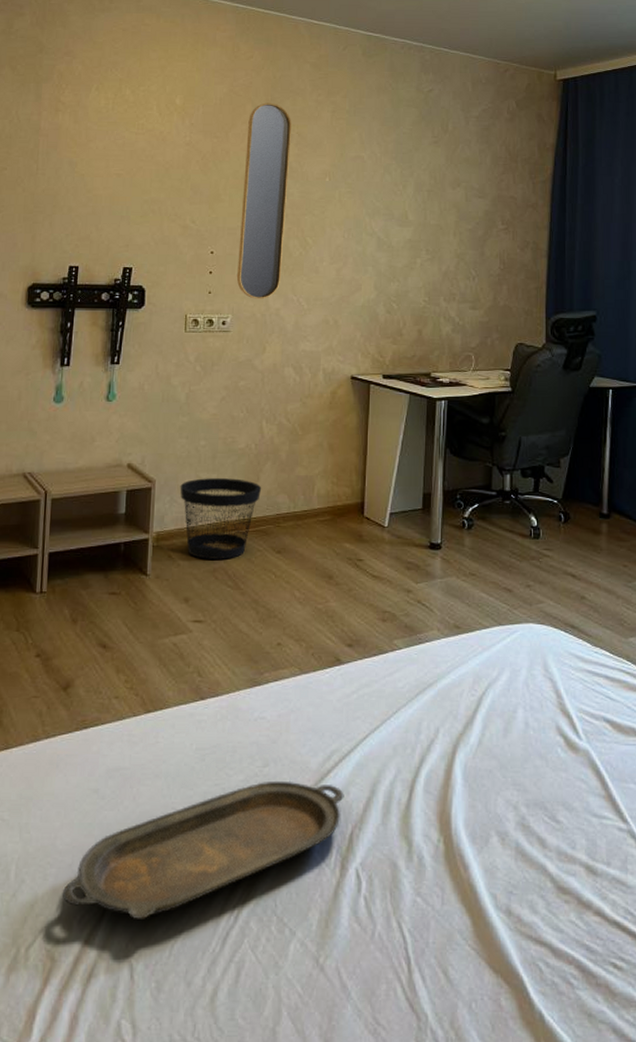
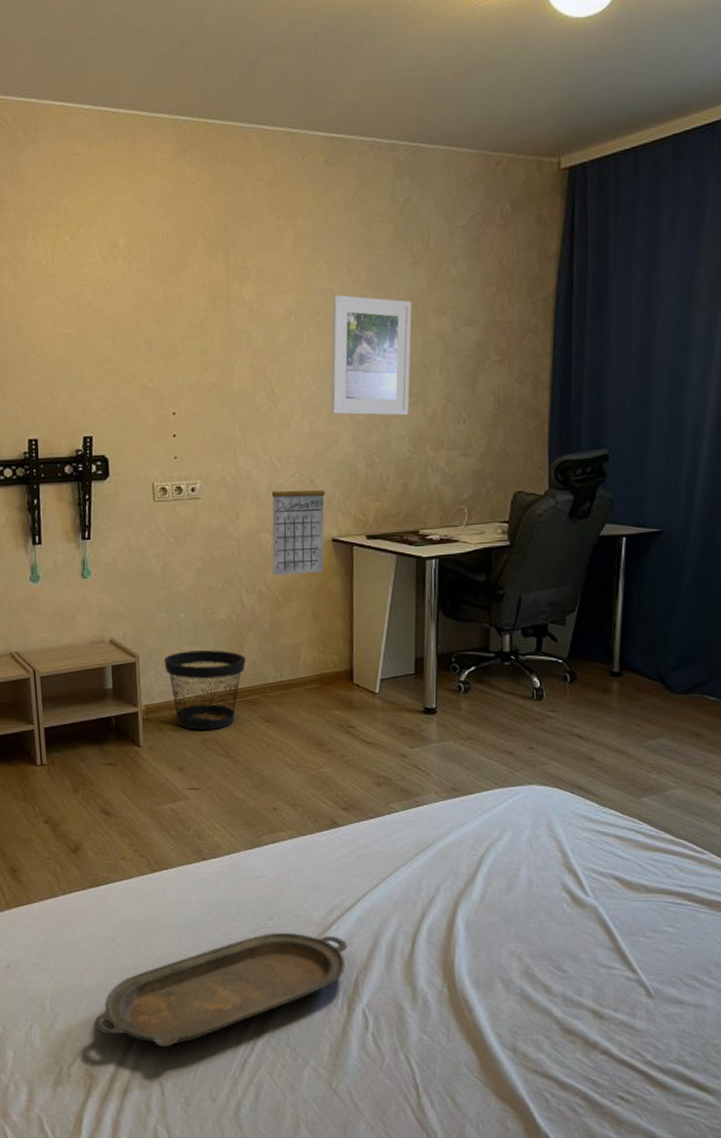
home mirror: present [236,102,292,299] -> none [200,233,250,462]
calendar: none [294,312,347,409] -> present [271,471,326,576]
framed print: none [356,162,431,270] -> present [330,294,412,416]

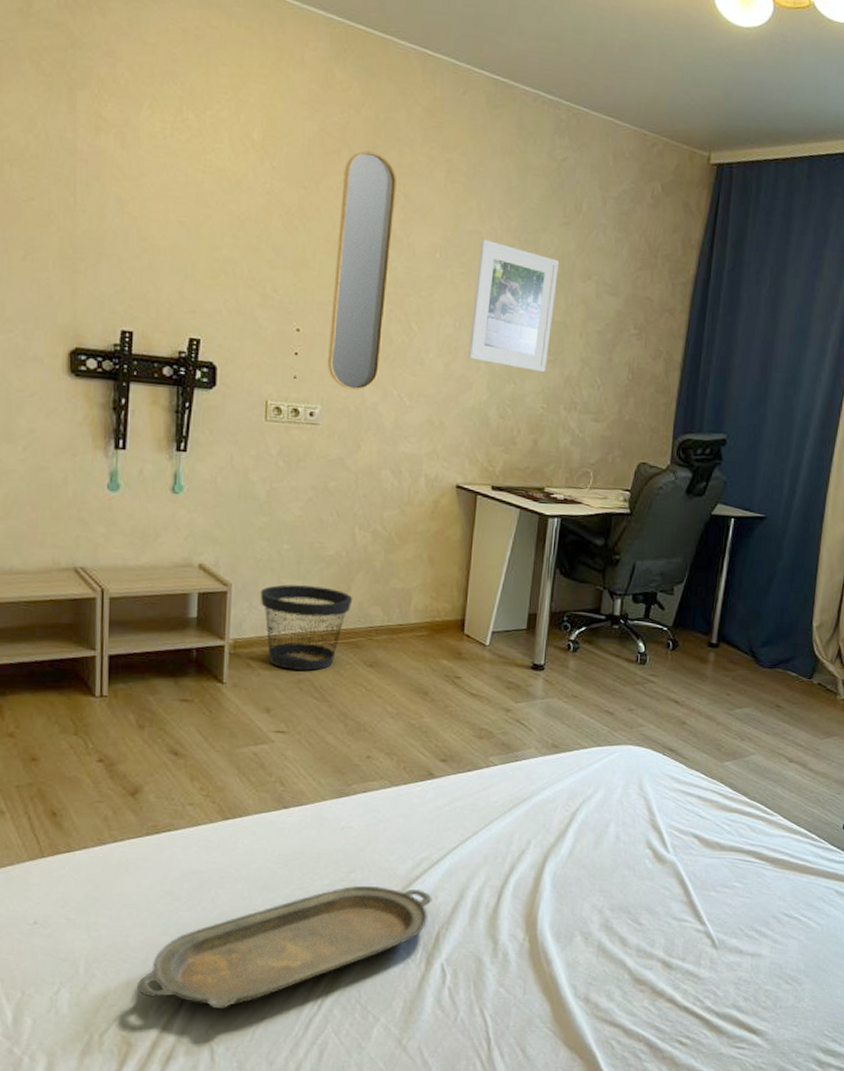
home mirror: none [200,233,250,462] -> present [327,150,398,391]
calendar: present [271,471,326,576] -> none [391,411,454,519]

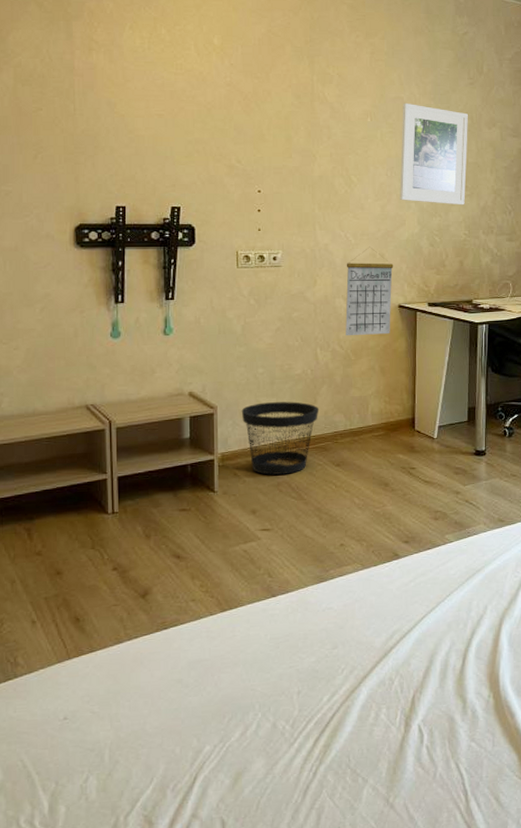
serving tray: present [136,885,432,1010] -> none [154,658,406,784]
home mirror: present [327,150,398,391] -> none [284,43,332,235]
calendar: none [391,411,454,519] -> present [345,247,394,336]

